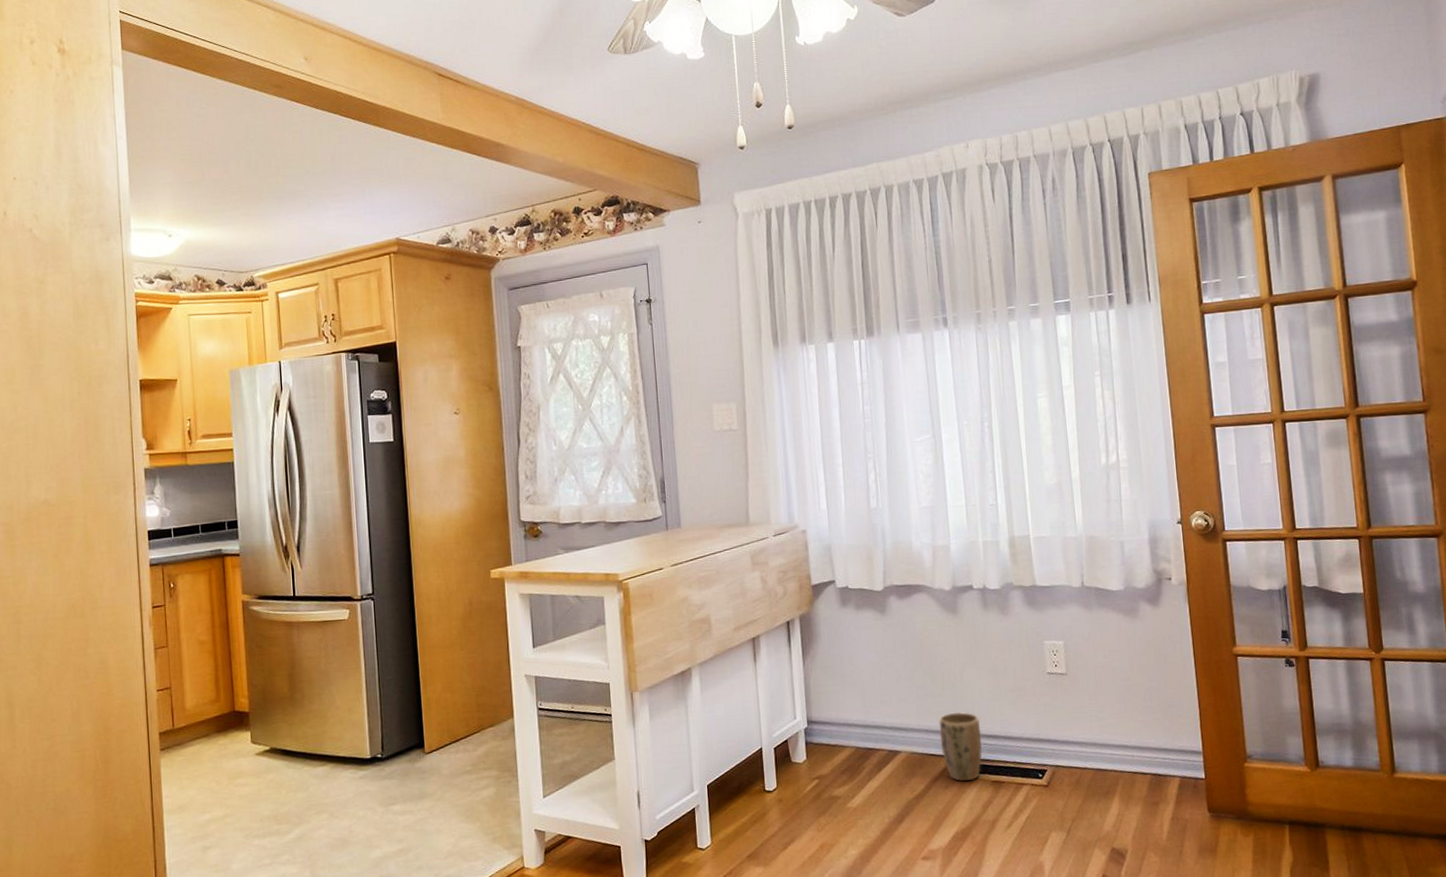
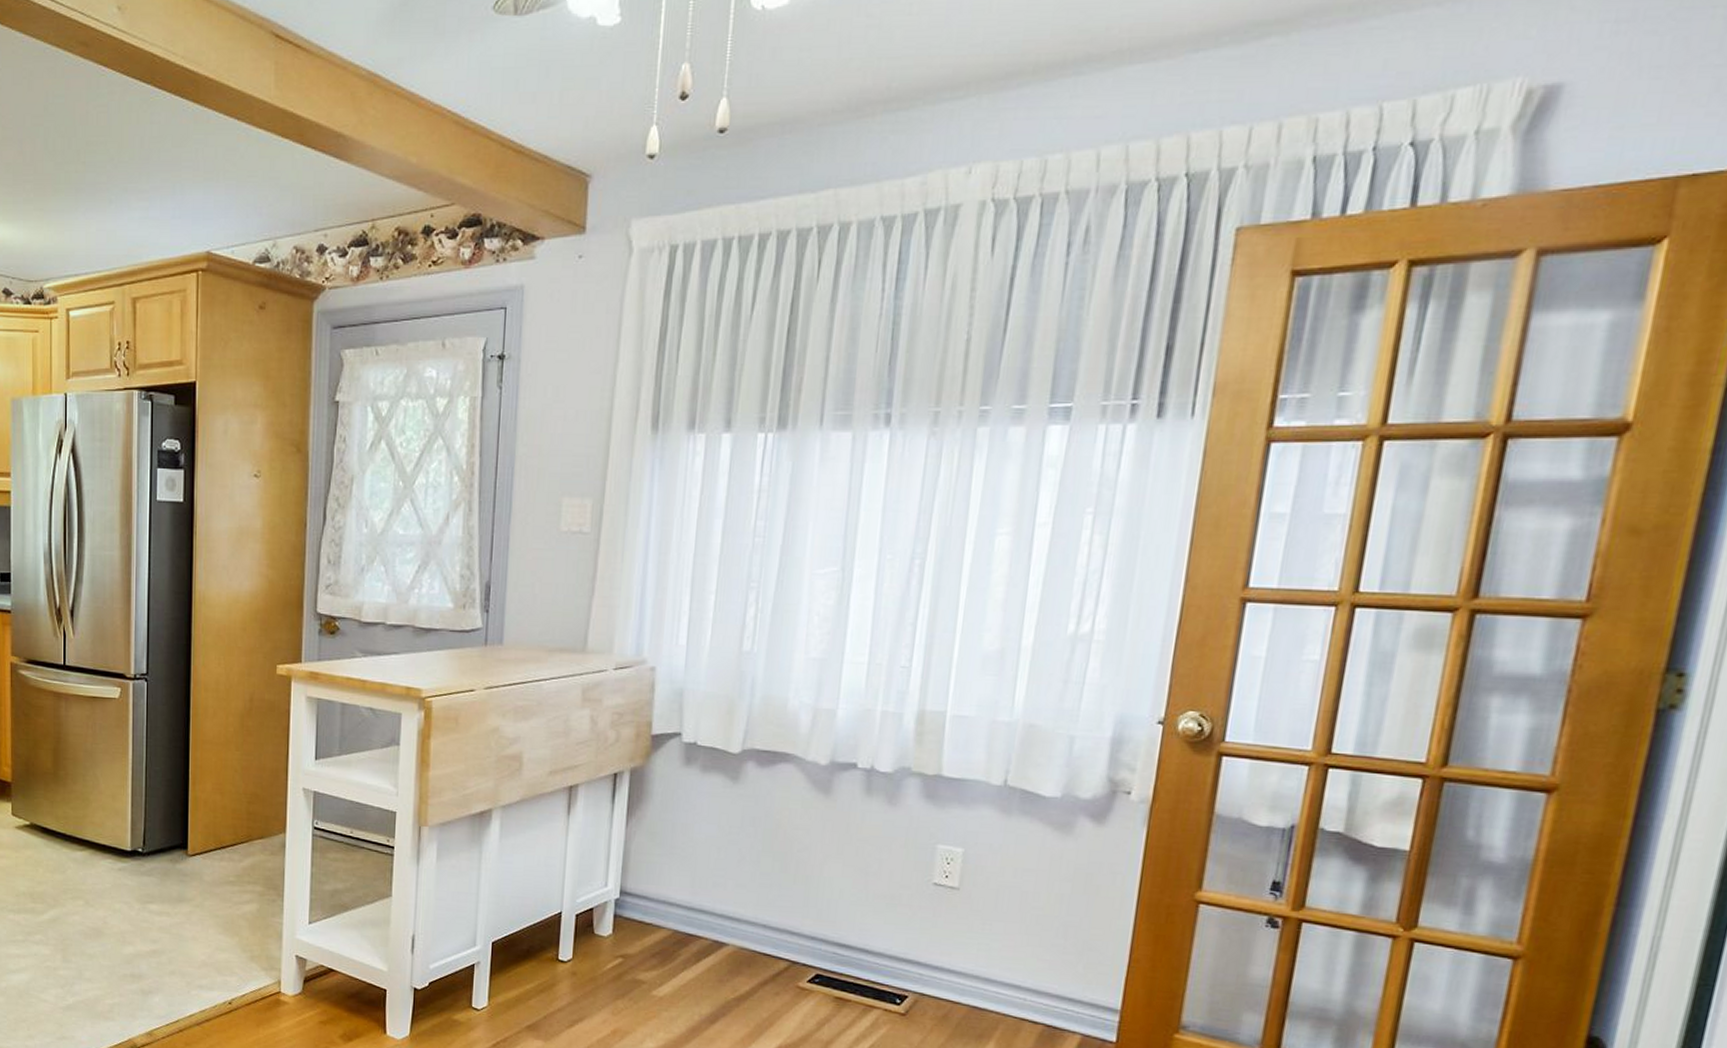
plant pot: present [938,712,983,781] -> none [778,910,833,993]

